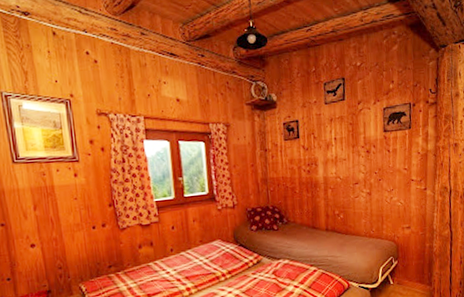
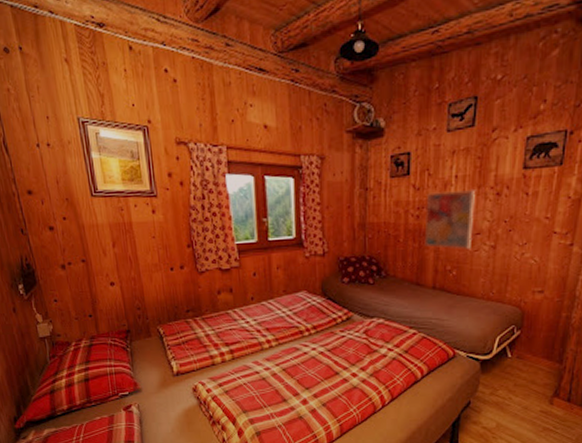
wall art: none [314,149,352,197] -> present [424,190,475,250]

